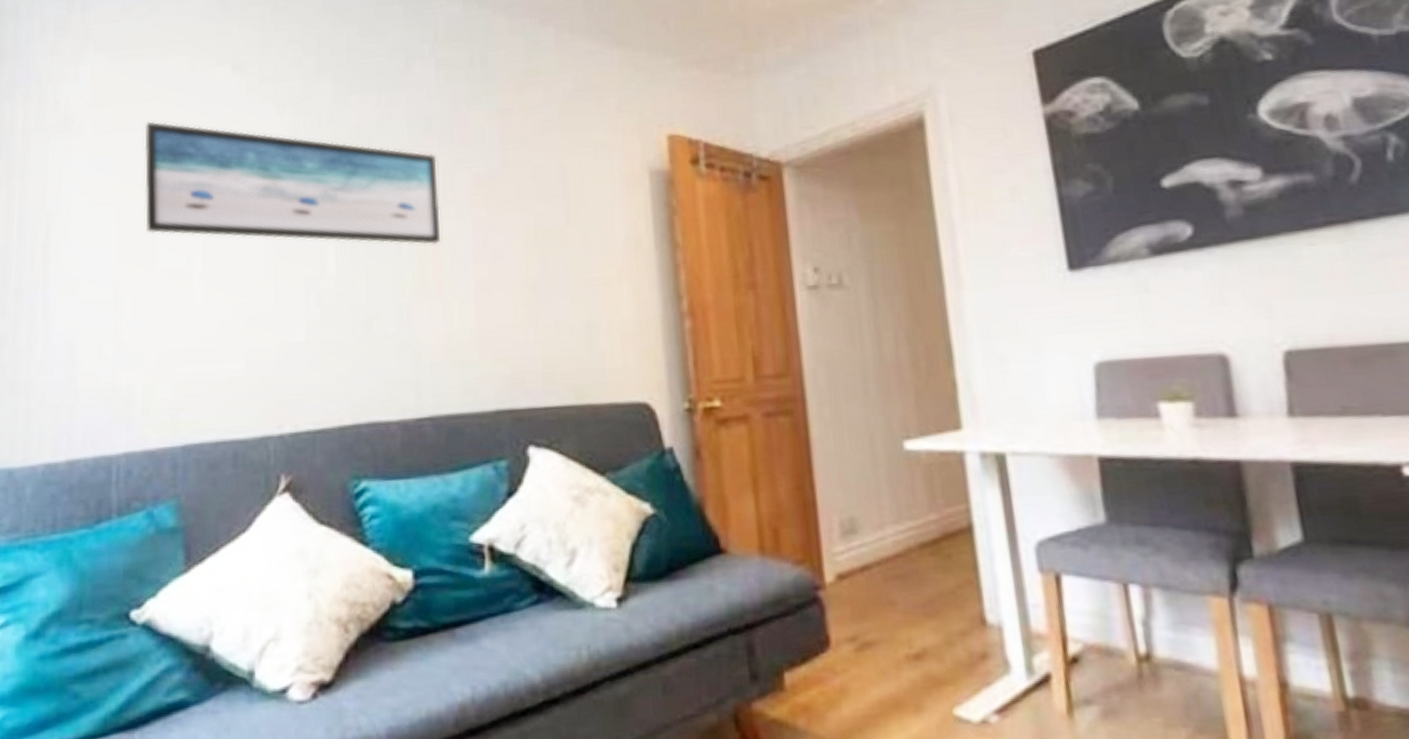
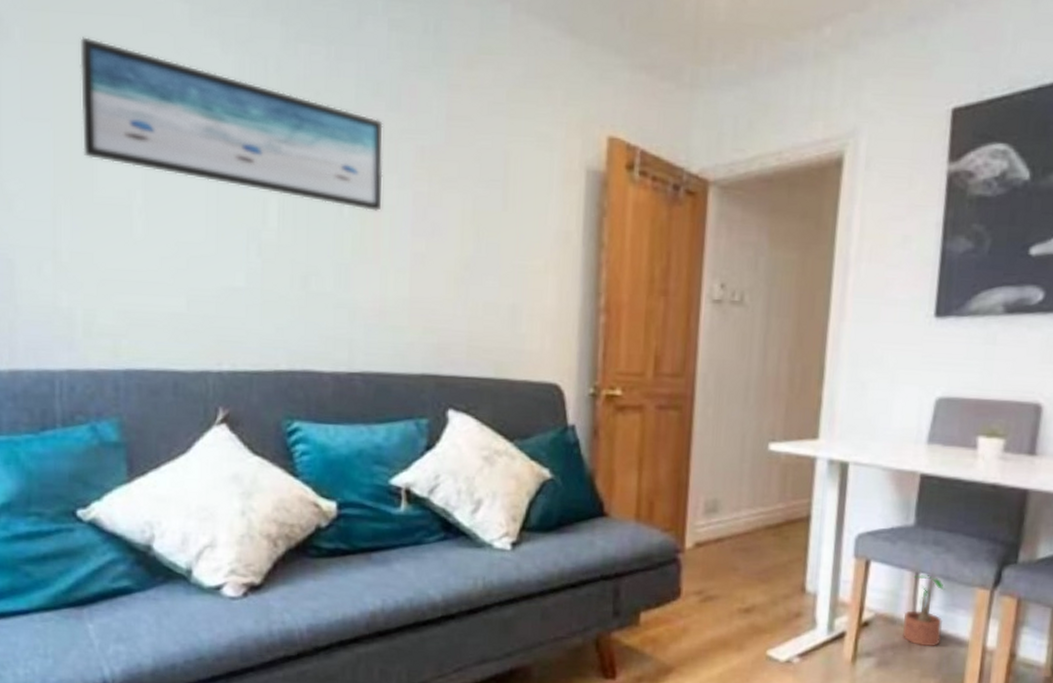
potted plant: none [1122,586,1180,684] -> present [903,575,945,647]

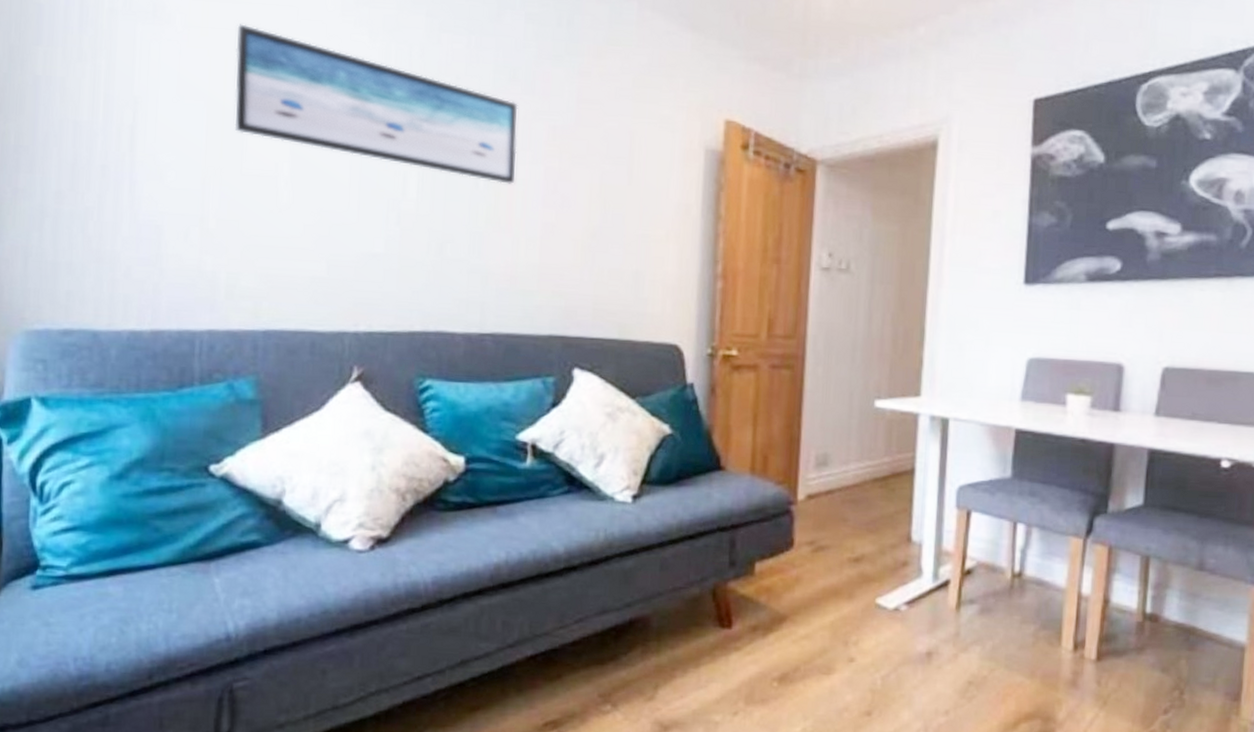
potted plant: present [903,575,945,647] -> none [1003,524,1042,594]

